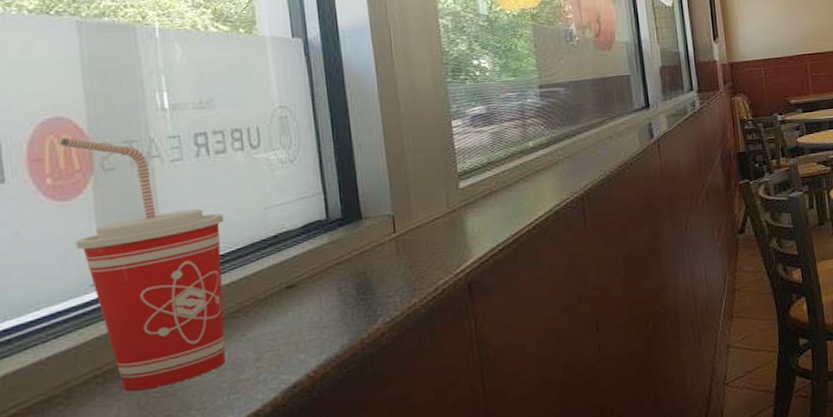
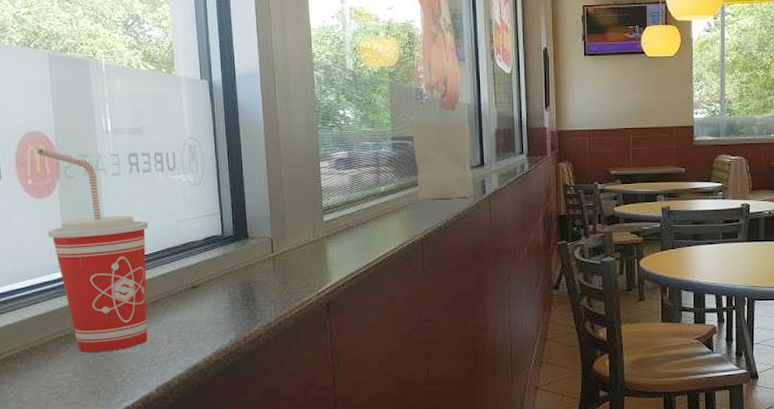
paper bag: none [562,59,640,152] -> present [412,120,474,200]

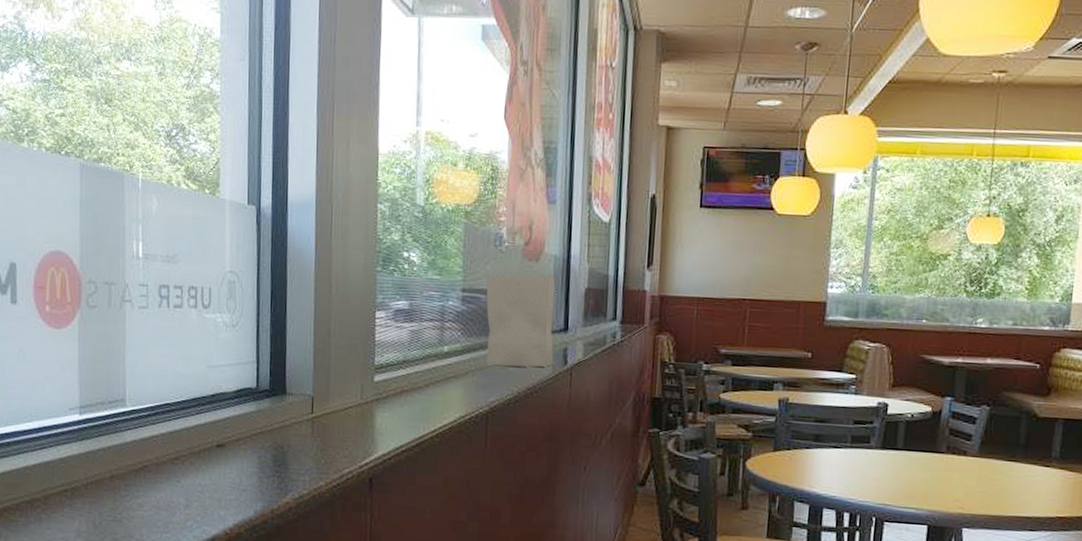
beverage cup: present [36,148,149,352] -> none [58,271,175,512]

